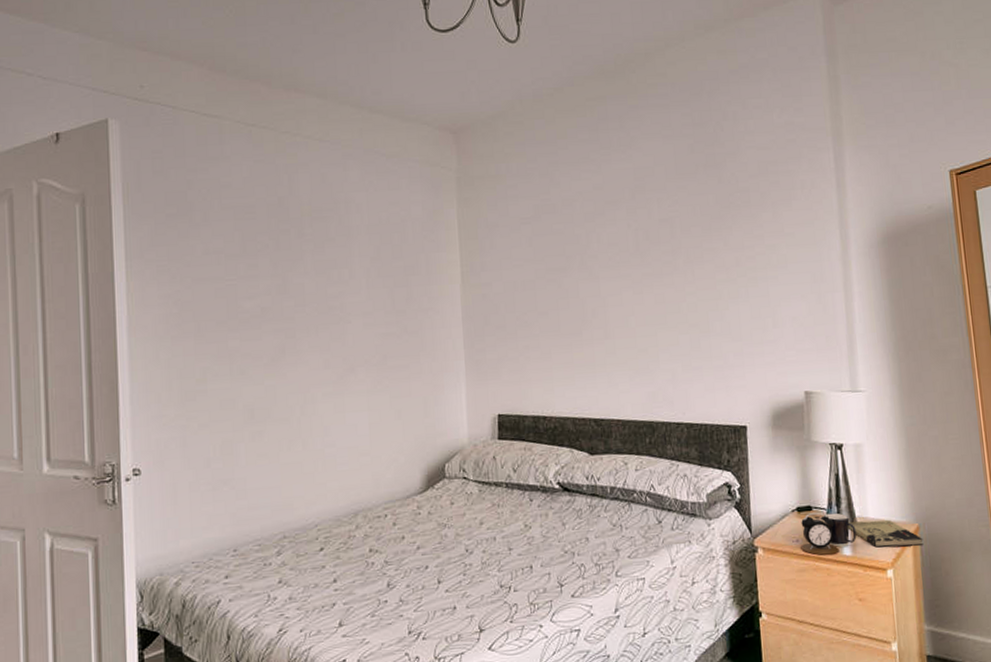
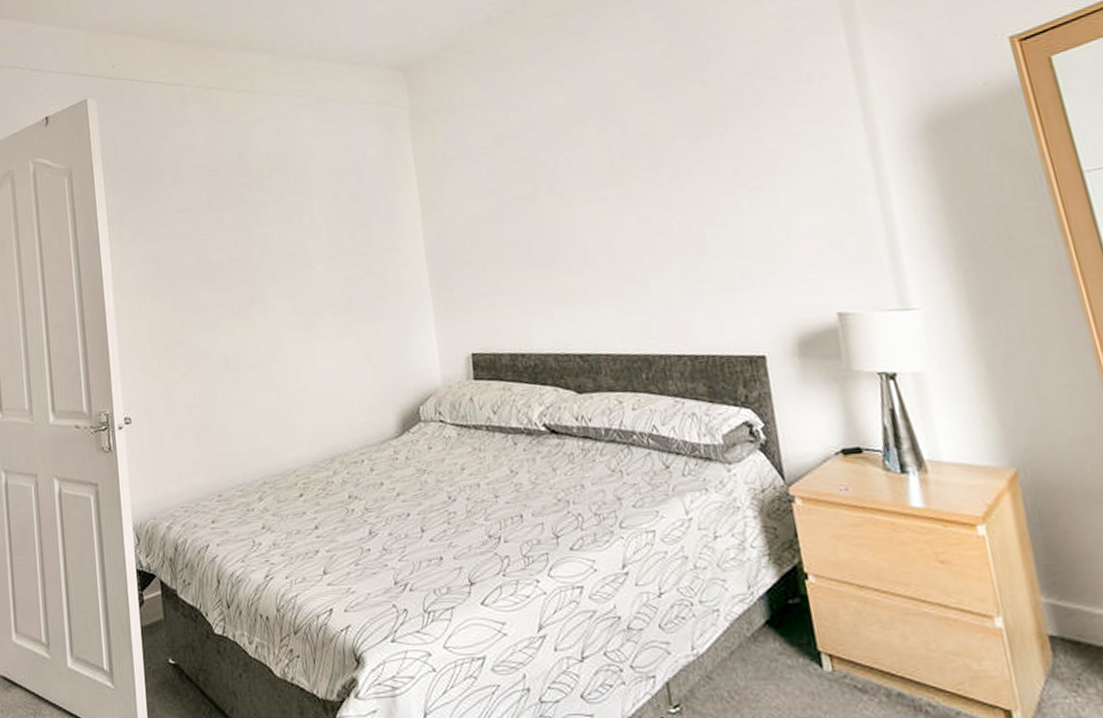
alarm clock: present [801,512,840,556] -> none [849,455,906,507]
mug: present [823,512,857,547] -> none [878,455,929,497]
book: present [848,520,924,548] -> none [914,464,1028,498]

